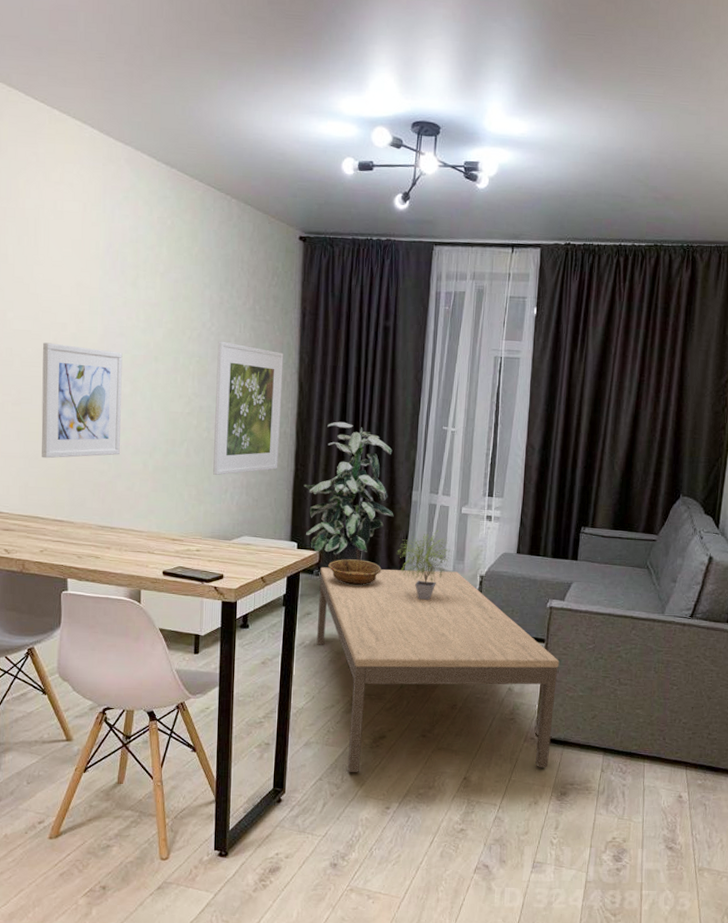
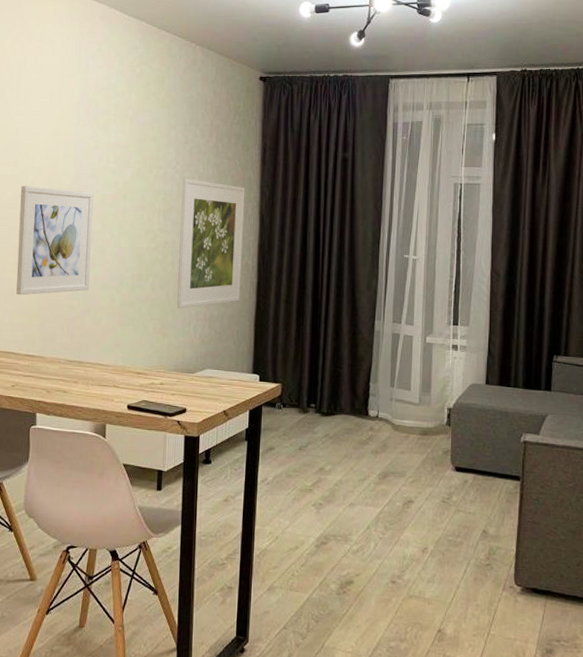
indoor plant: present [303,421,394,568] -> none [265,252,357,401]
coffee table: present [316,567,560,772] -> none [279,400,537,621]
decorative bowl: present [328,559,382,586] -> none [291,391,345,420]
potted plant: present [397,530,452,600] -> none [360,360,417,434]

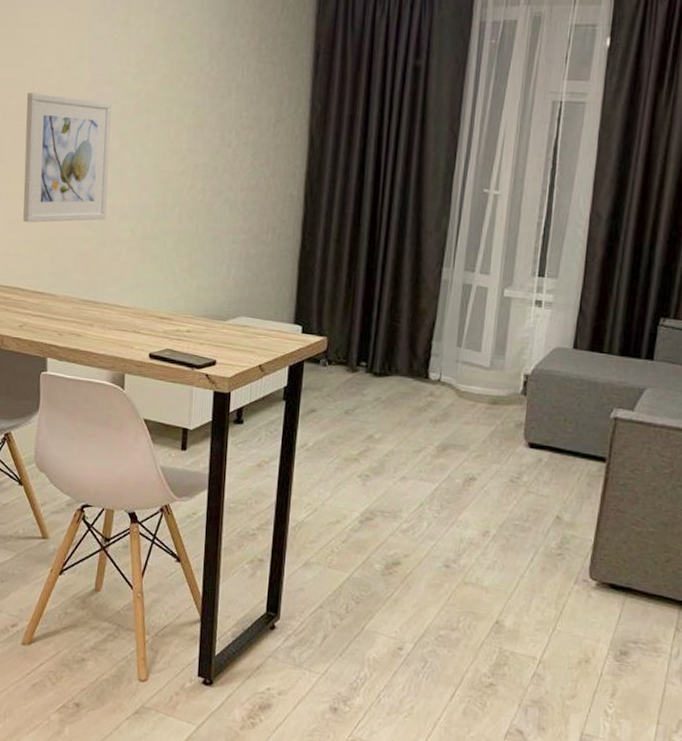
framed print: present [177,178,245,308] -> none [208,87,293,245]

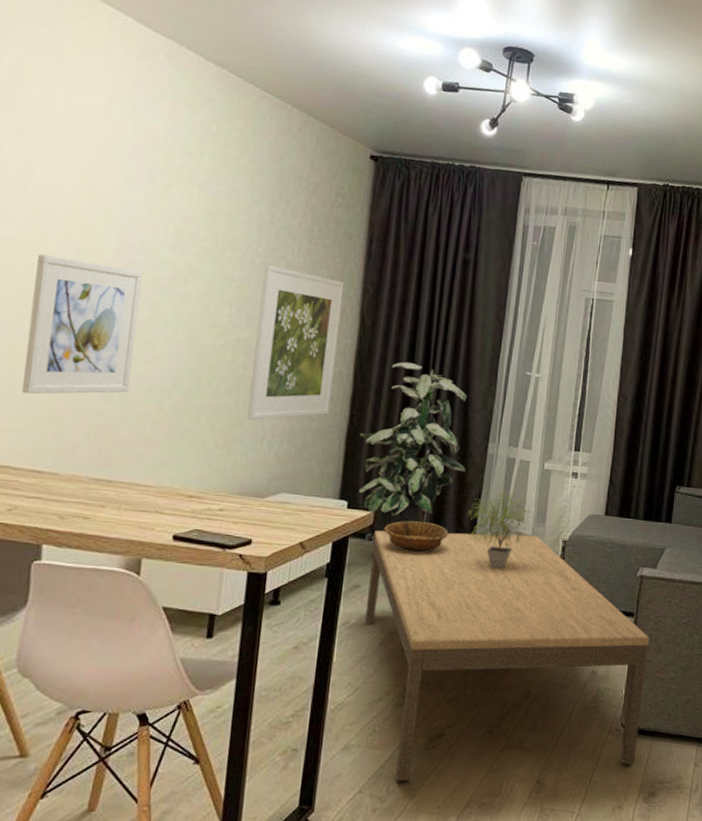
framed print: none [208,87,293,245] -> present [248,264,344,420]
indoor plant: none [311,182,420,358] -> present [359,361,467,532]
coffee table: none [321,356,625,619] -> present [364,530,650,781]
decorative bowl: none [337,347,402,381] -> present [384,521,449,553]
potted plant: none [421,316,490,402] -> present [467,488,531,569]

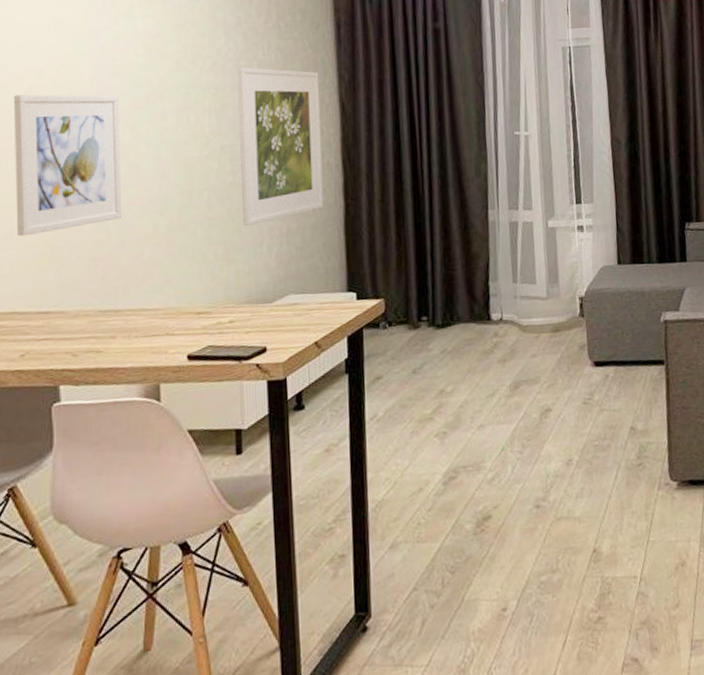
indoor plant: present [359,361,467,532] -> none [357,141,470,319]
coffee table: present [364,530,650,781] -> none [388,297,691,572]
decorative bowl: present [384,521,449,553] -> none [397,300,463,334]
potted plant: present [467,488,531,569] -> none [478,251,543,338]

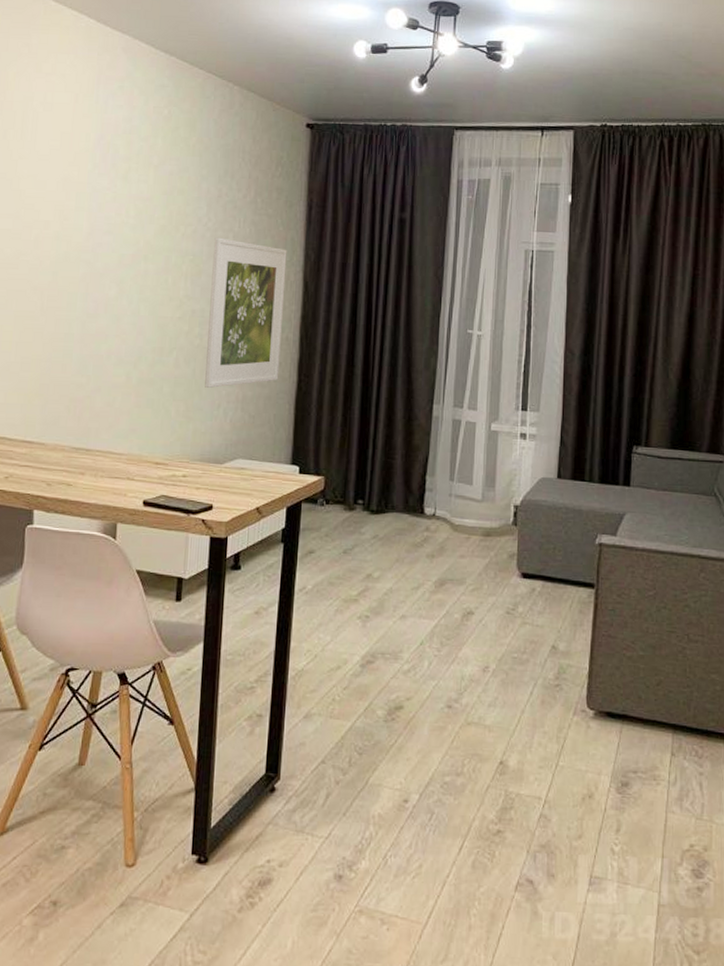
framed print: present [13,94,121,237] -> none [13,242,109,371]

